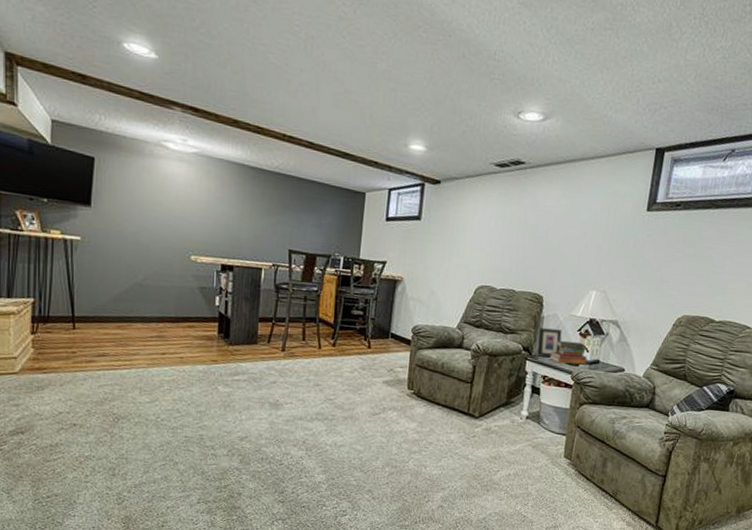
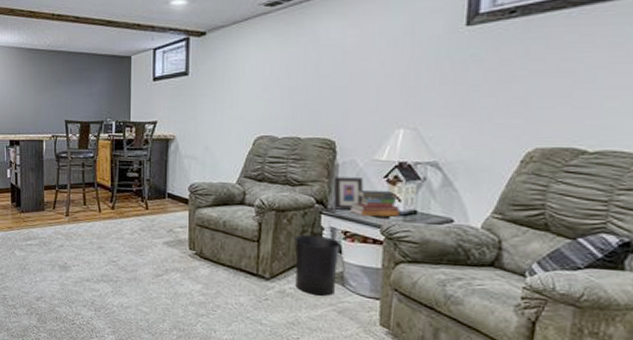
waste bin: none [500,378,540,433] -> present [294,234,341,296]

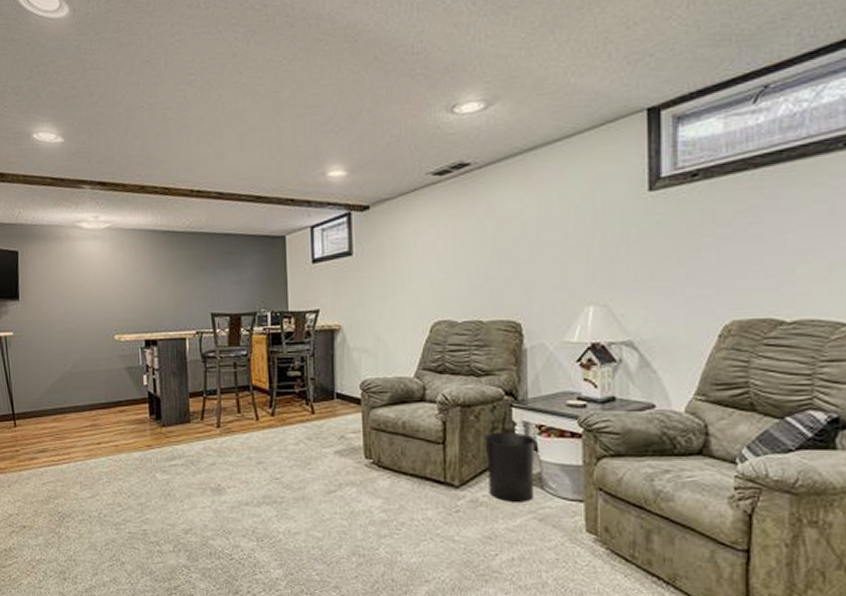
picture frame: present [333,177,364,210] -> none [522,363,556,401]
books: present [350,189,400,217] -> none [543,375,597,407]

